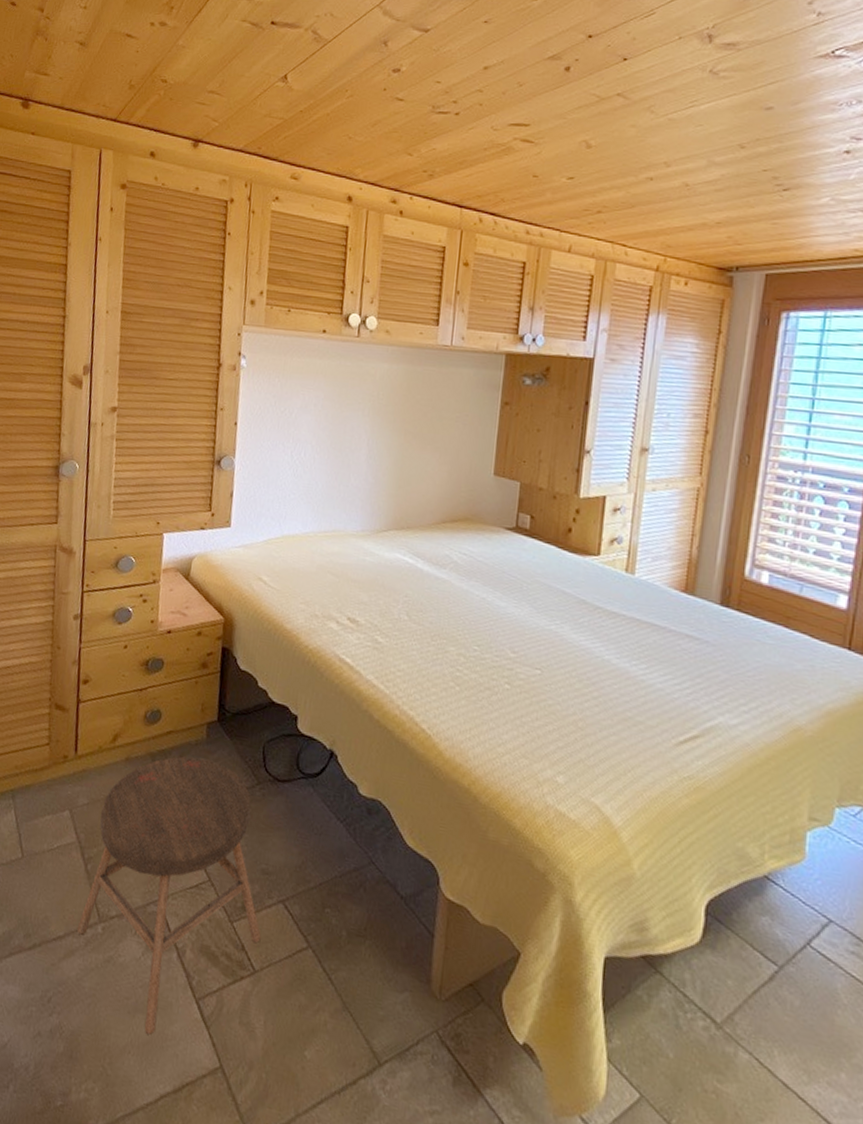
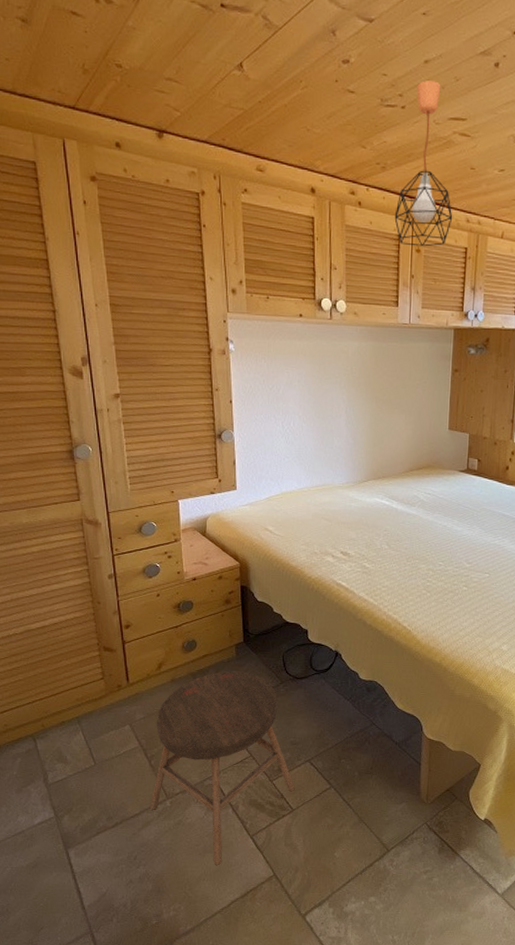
pendant light: none [440,87,510,260] -> present [394,80,453,247]

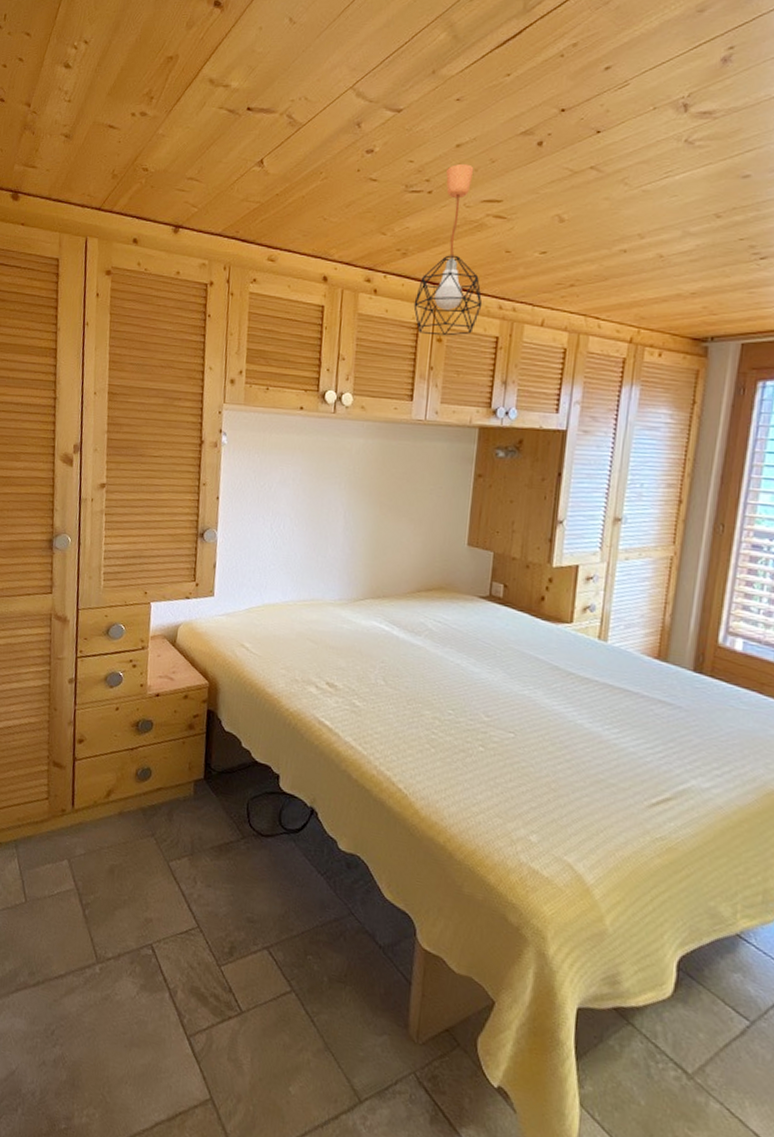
stool: present [149,671,295,865] -> none [76,811,247,1067]

